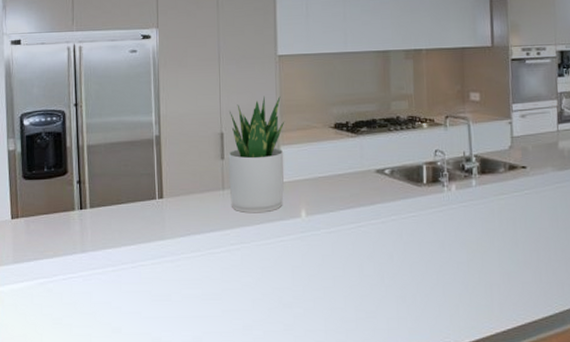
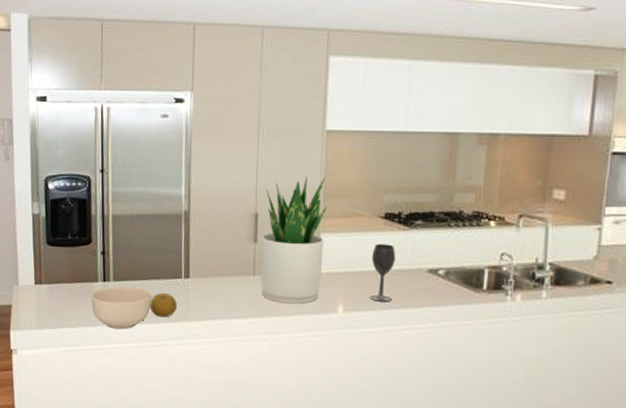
bowl: none [68,211,129,255] -> present [90,286,153,330]
fruit: none [126,214,153,239] -> present [149,292,178,318]
wine glass: none [326,150,348,203] -> present [370,243,397,302]

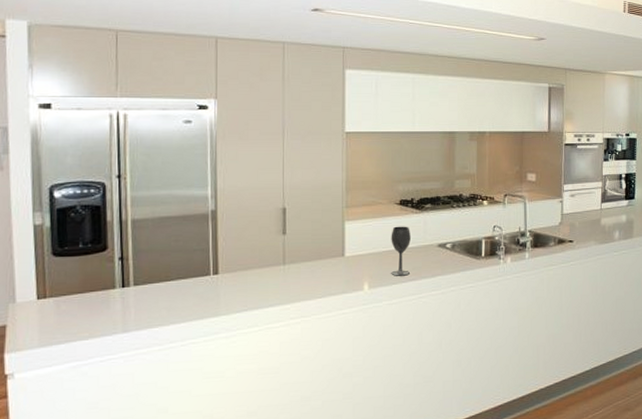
bowl: present [90,286,153,330] -> none [107,288,179,335]
fruit: present [149,292,178,318] -> none [176,291,207,316]
planter: present [260,176,328,304] -> none [290,172,351,288]

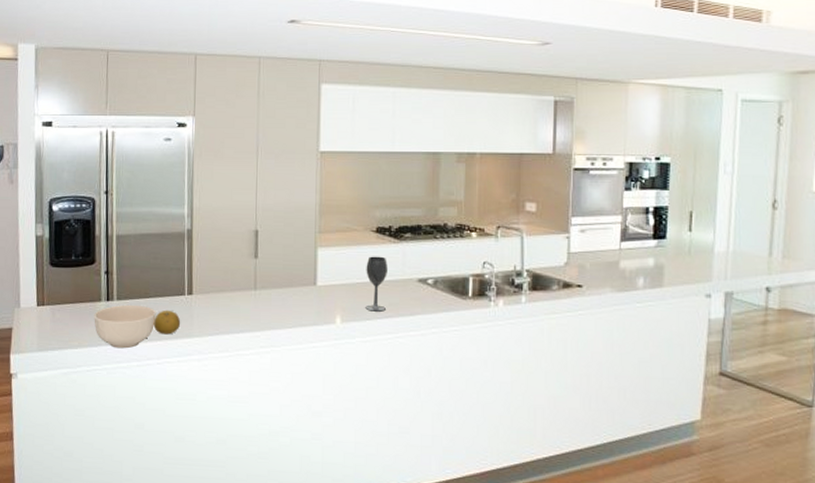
bowl: none [107,288,179,335] -> present [94,304,156,349]
fruit: none [176,291,207,316] -> present [153,310,181,335]

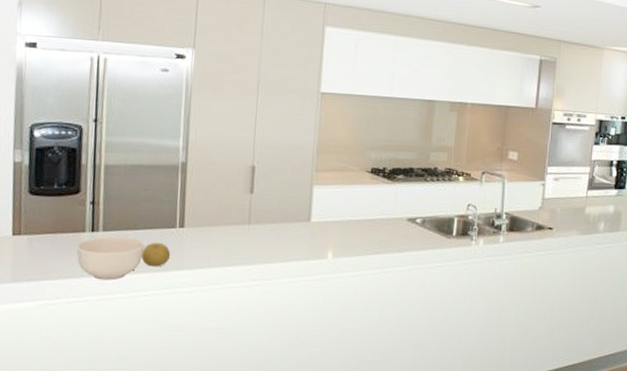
wine glass: present [365,256,389,312] -> none [356,195,381,248]

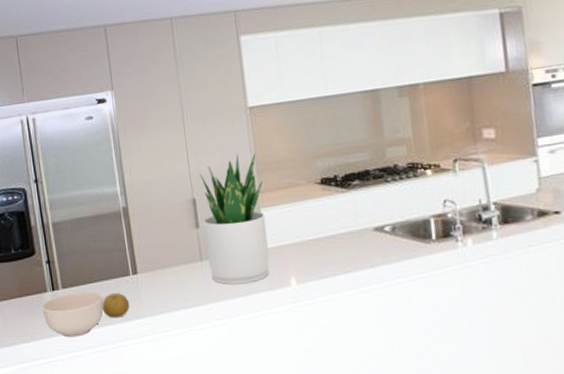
planter: none [255,132,321,251] -> present [200,153,269,285]

